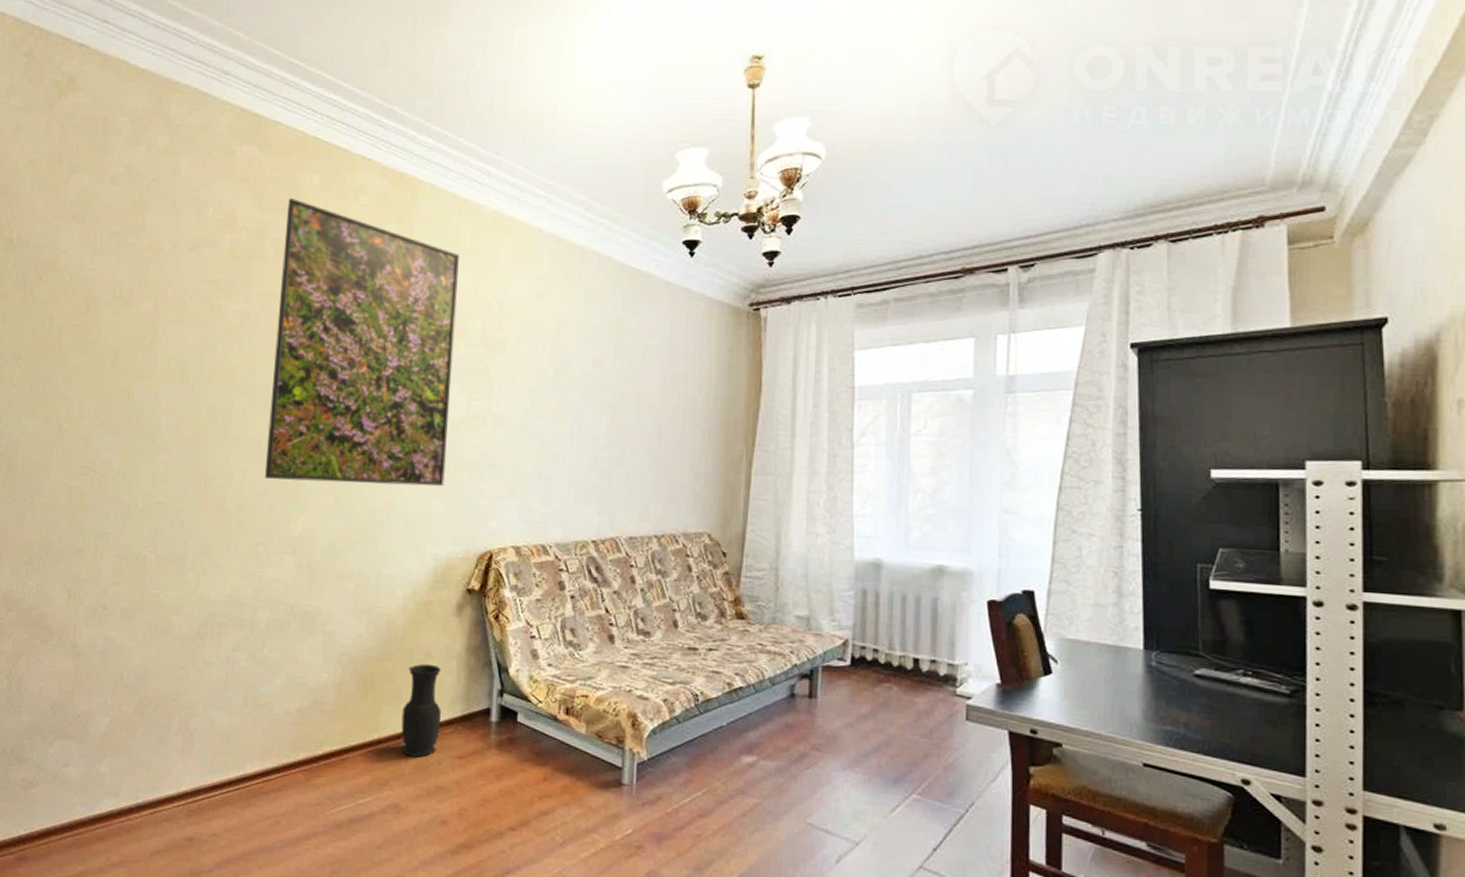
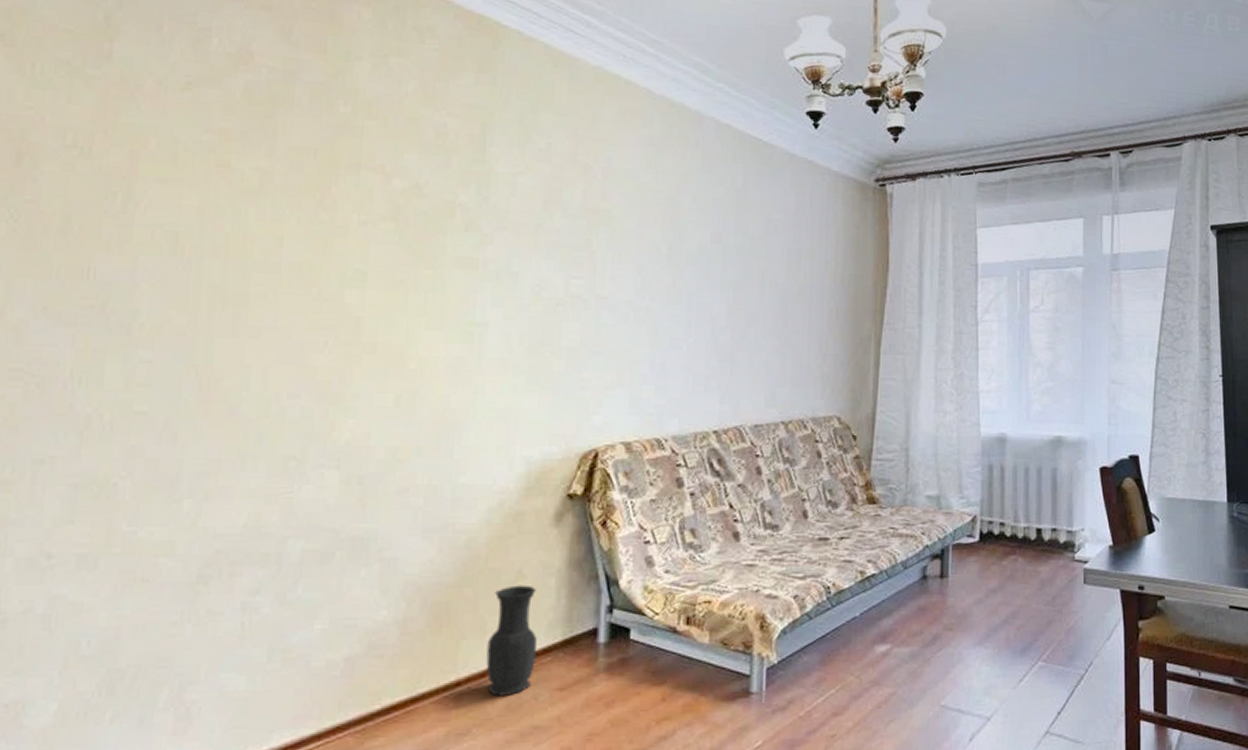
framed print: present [264,199,459,487] -> none [296,34,554,379]

